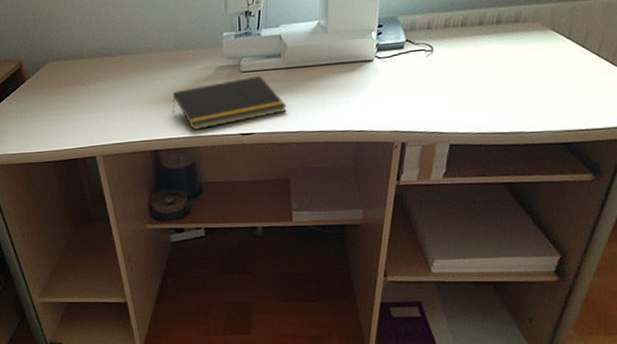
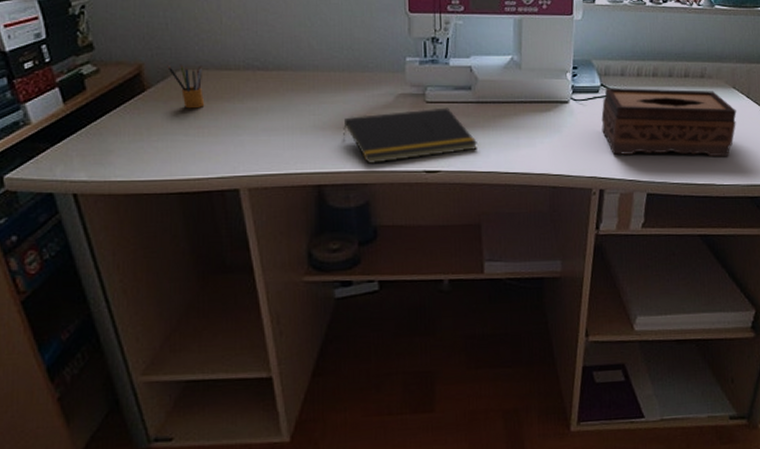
pencil box: none [39,57,68,94] -> present [167,64,205,109]
tissue box: none [405,35,554,109] -> present [601,88,737,157]

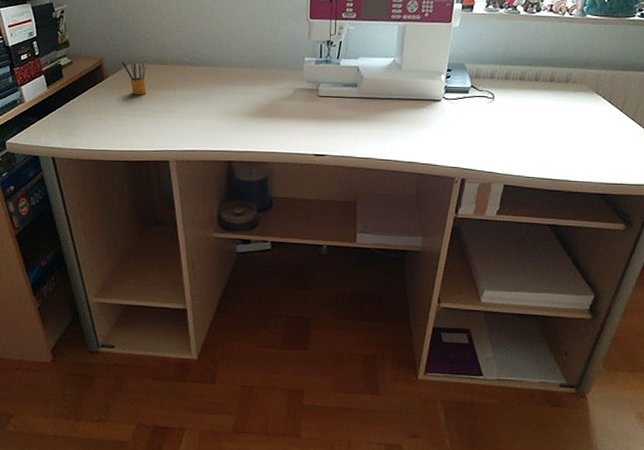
notepad: present [342,107,477,164] -> none [249,101,359,146]
tissue box: present [601,88,737,157] -> none [468,89,597,156]

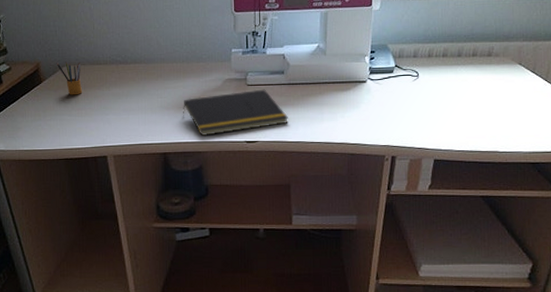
notepad: none [249,101,359,146] -> present [182,89,288,136]

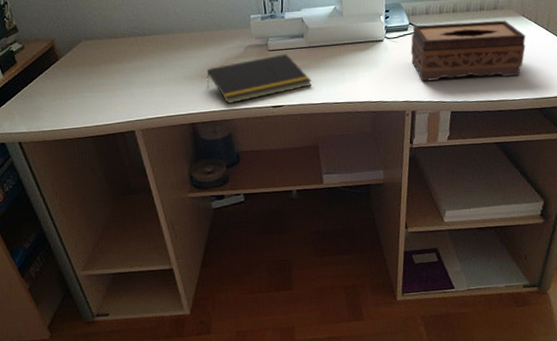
pencil box: present [56,61,83,95] -> none [72,36,103,71]
tissue box: none [395,67,522,127] -> present [410,20,526,82]

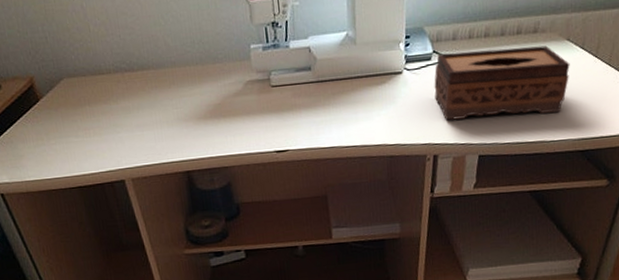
notepad: present [206,53,312,104] -> none [202,89,320,149]

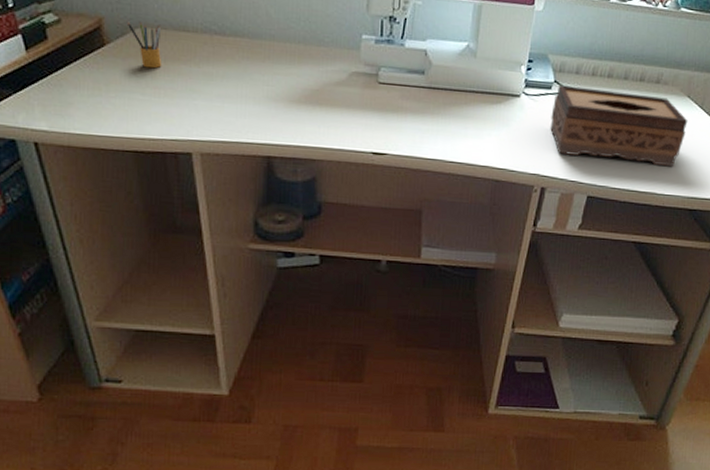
pencil box: none [52,73,88,113] -> present [126,21,162,69]

